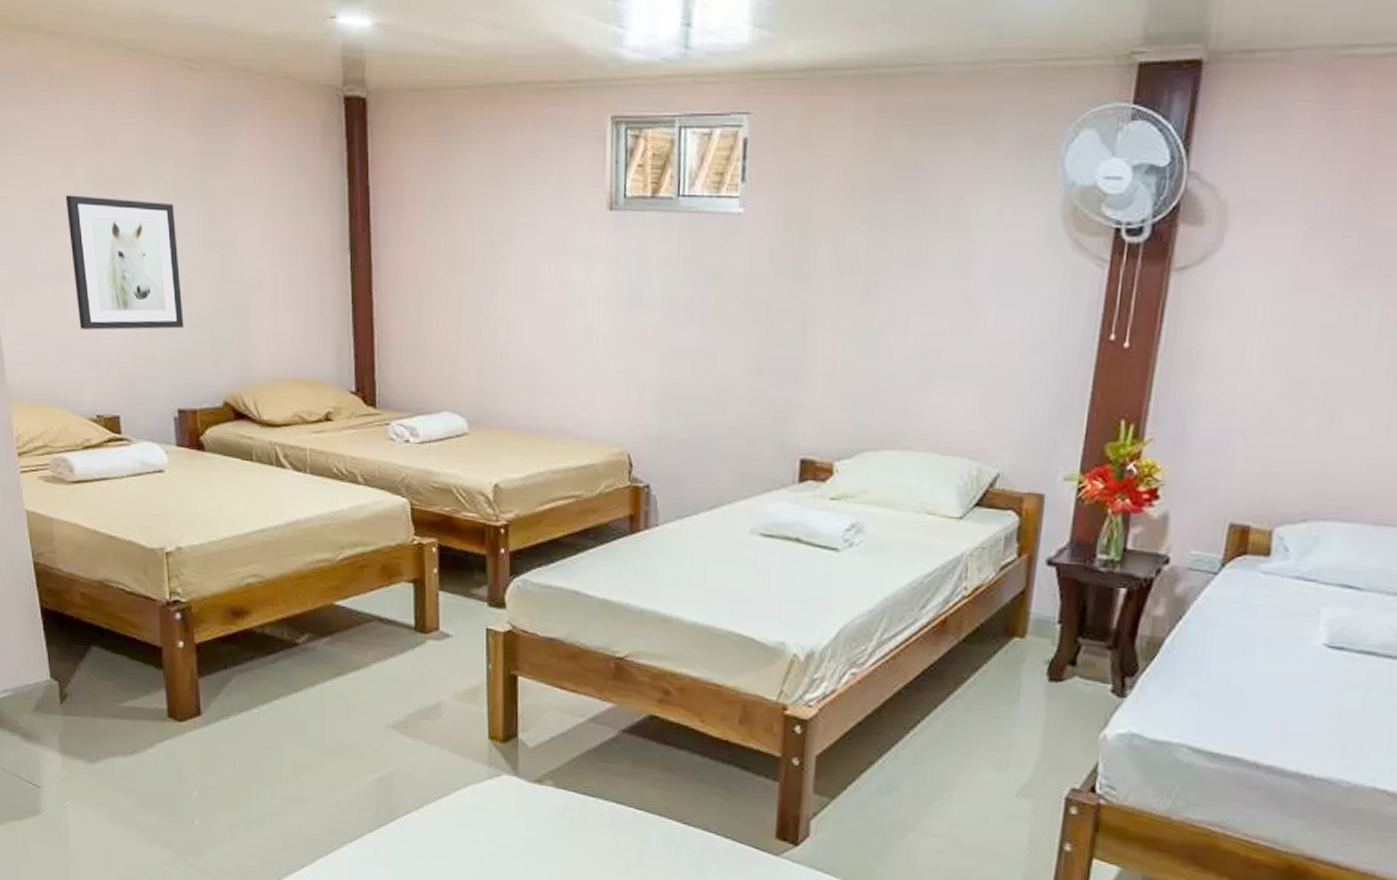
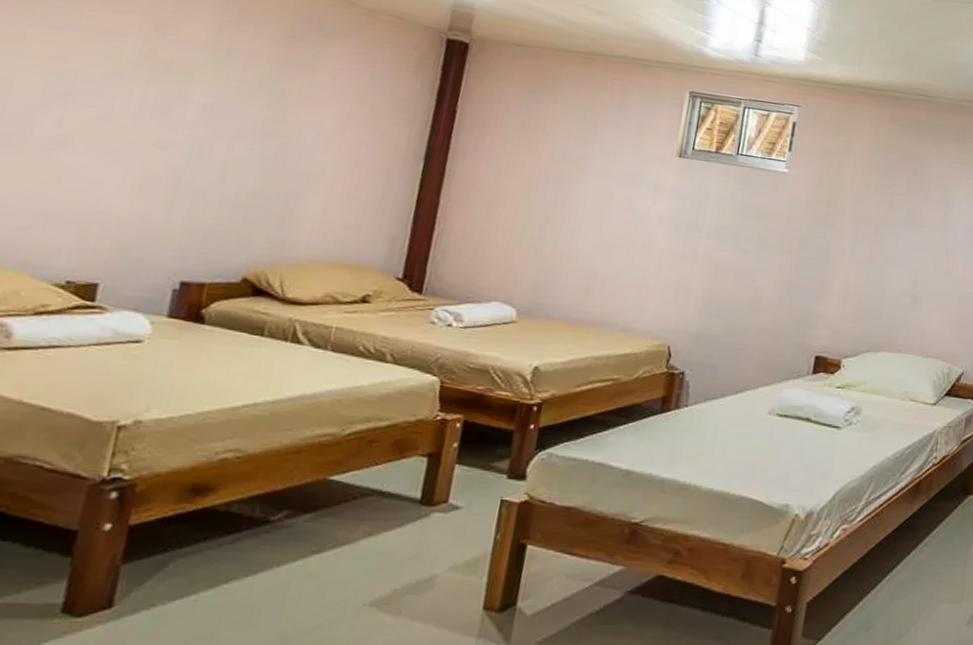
wall art: present [65,195,184,330] -> none [73,71,234,207]

